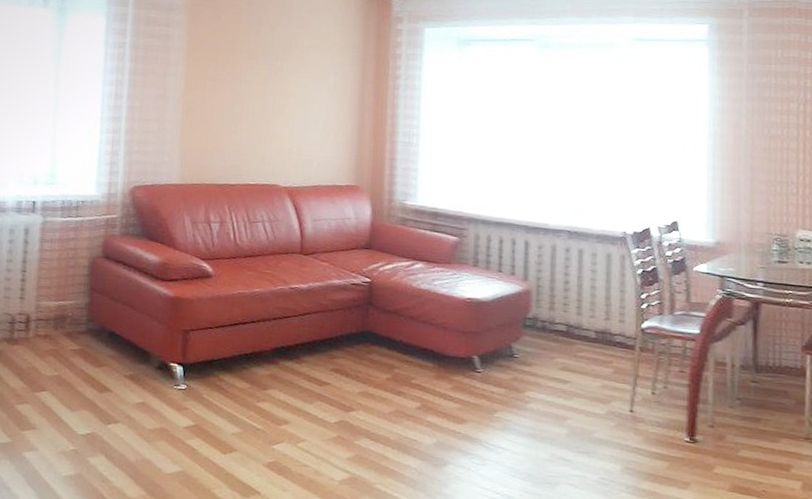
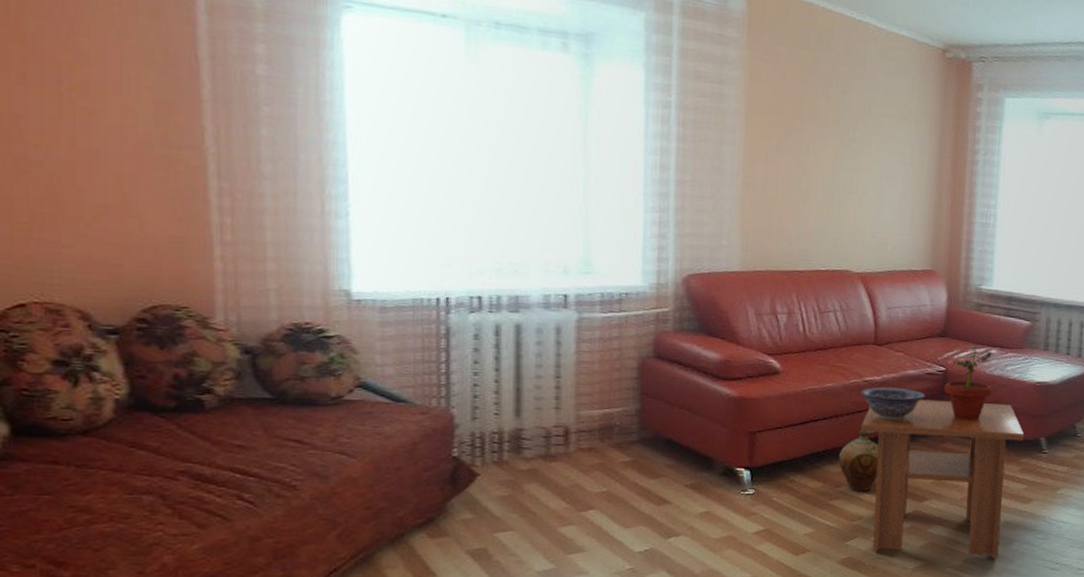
ceramic jug: none [265,330,305,396] -> present [838,425,879,491]
decorative bowl: none [286,294,351,329] -> present [860,387,925,421]
coffee table: none [288,308,456,481] -> present [861,399,1025,559]
potted plant: none [369,255,421,334] -> present [943,342,994,421]

